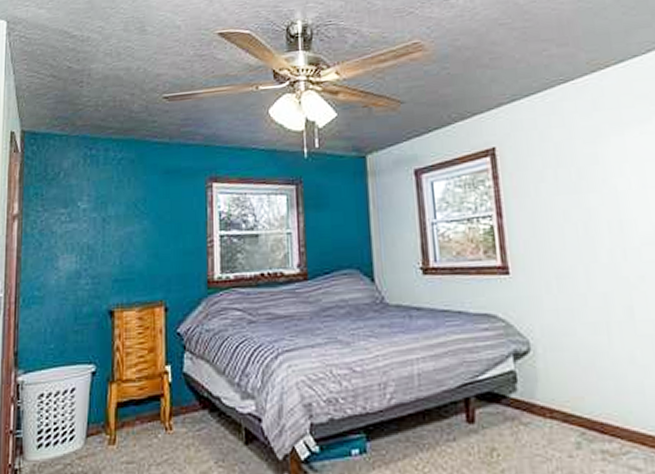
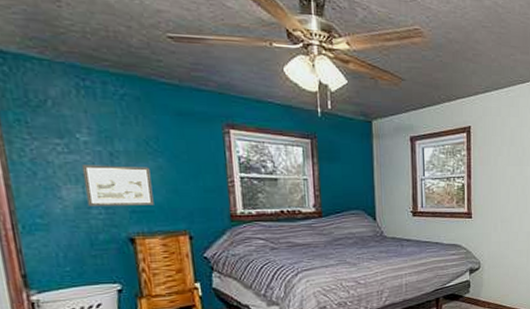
picture frame: none [77,230,135,276] -> present [81,165,154,206]

